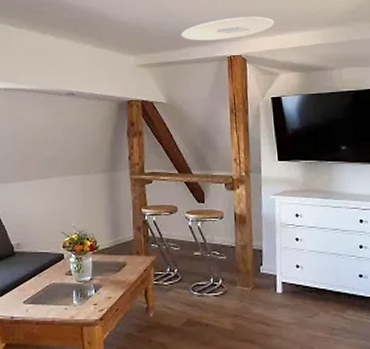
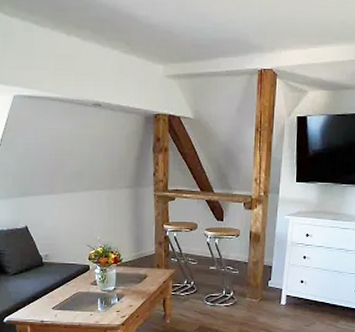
ceiling light: present [181,16,274,41] -> none [212,25,309,51]

